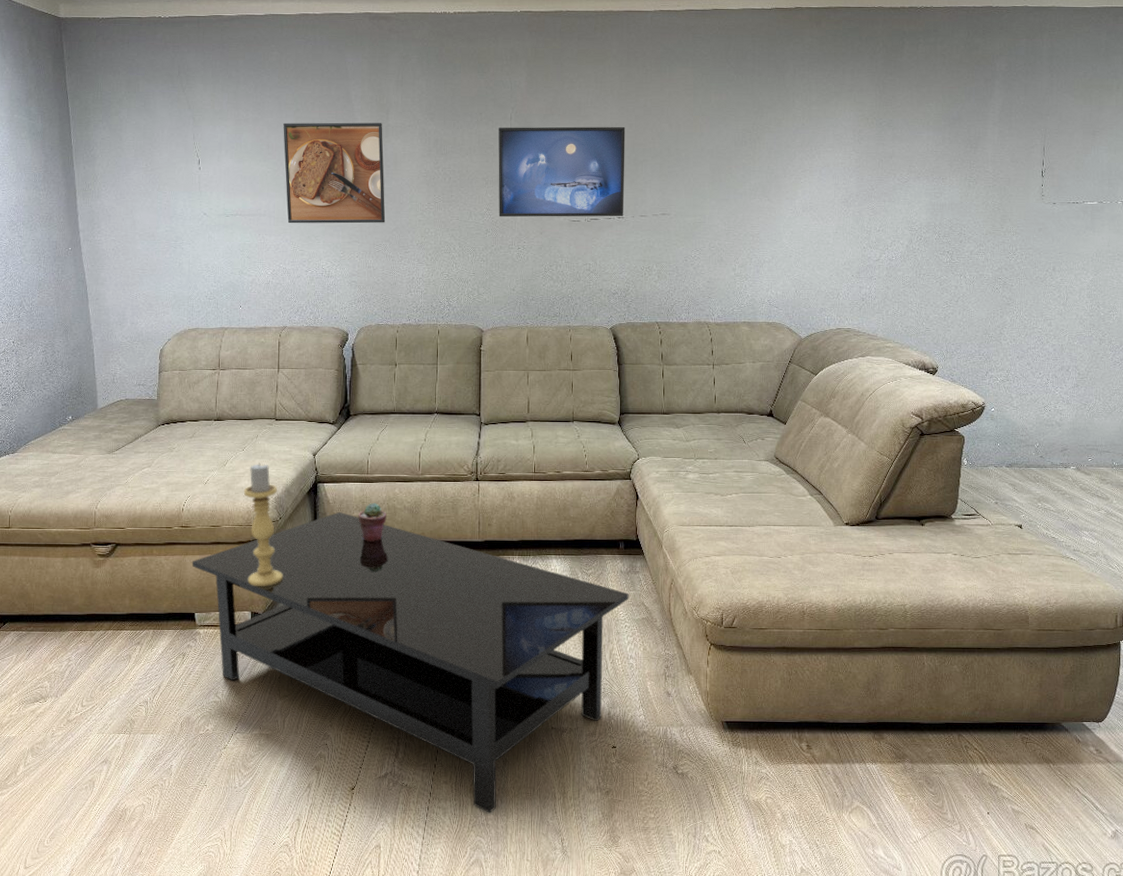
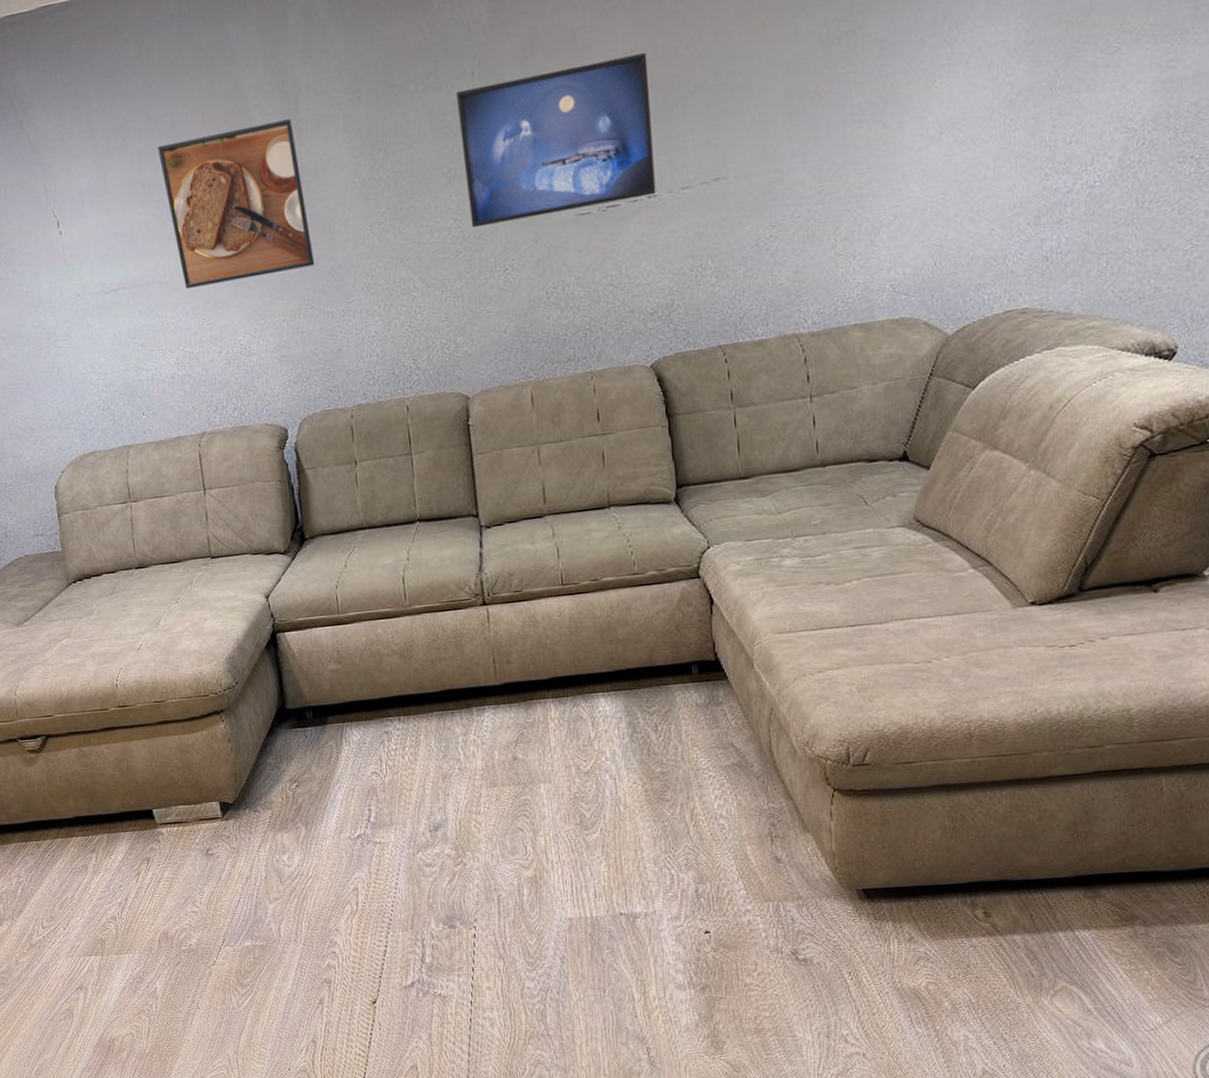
coffee table: present [191,511,629,813] -> none [138,666,712,1022]
candle holder: present [243,463,284,587] -> none [185,615,252,771]
potted succulent: present [358,502,387,541] -> none [334,649,371,701]

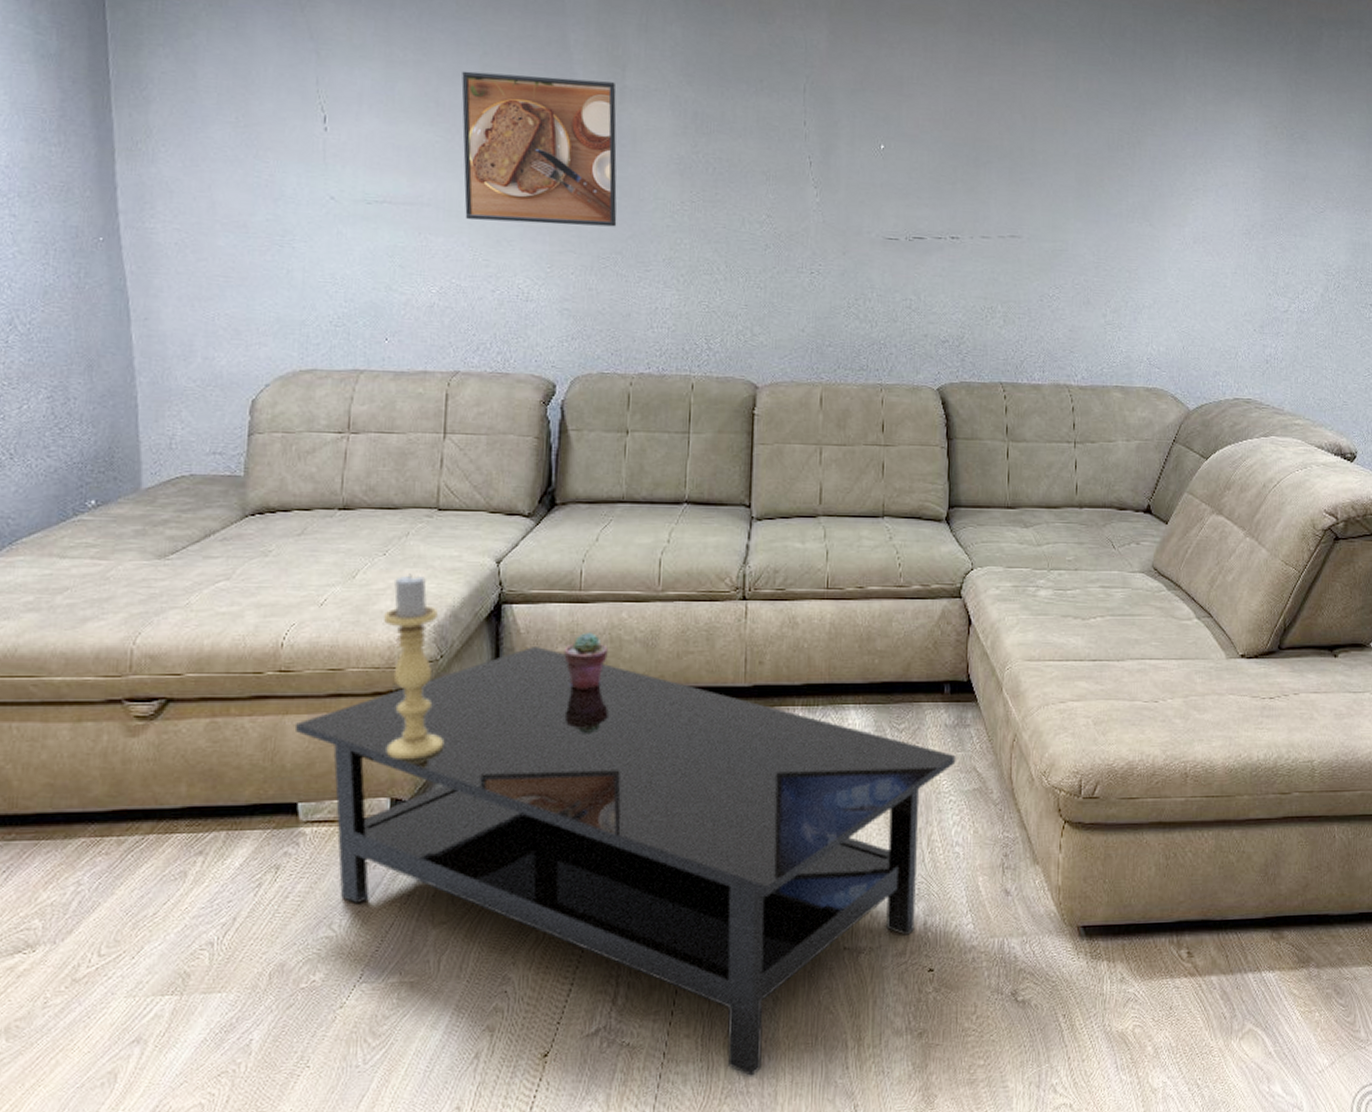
coffee table: none [138,666,712,1022] -> present [294,645,956,1076]
candle holder: none [185,615,252,771] -> present [383,573,444,760]
potted succulent: none [334,649,371,701] -> present [564,631,608,689]
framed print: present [456,53,656,229] -> none [784,102,964,237]

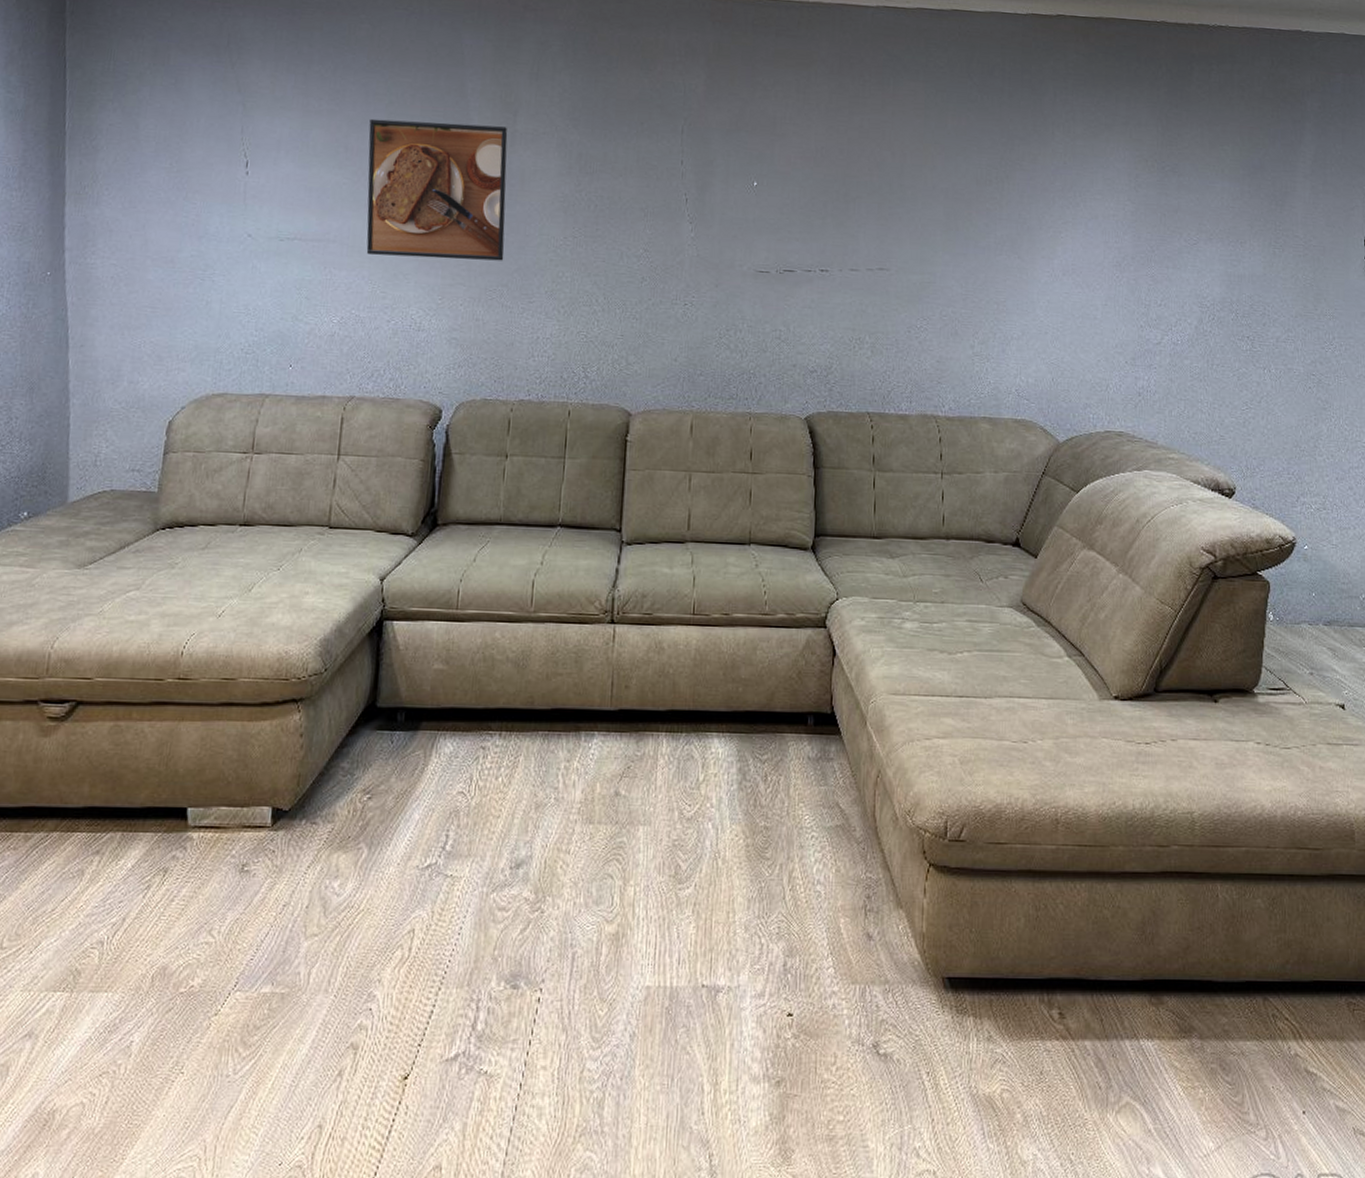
coffee table: present [294,645,956,1076] -> none [188,662,819,1115]
candle holder: present [383,573,444,760] -> none [271,588,325,771]
potted succulent: present [564,631,608,689] -> none [439,650,481,707]

